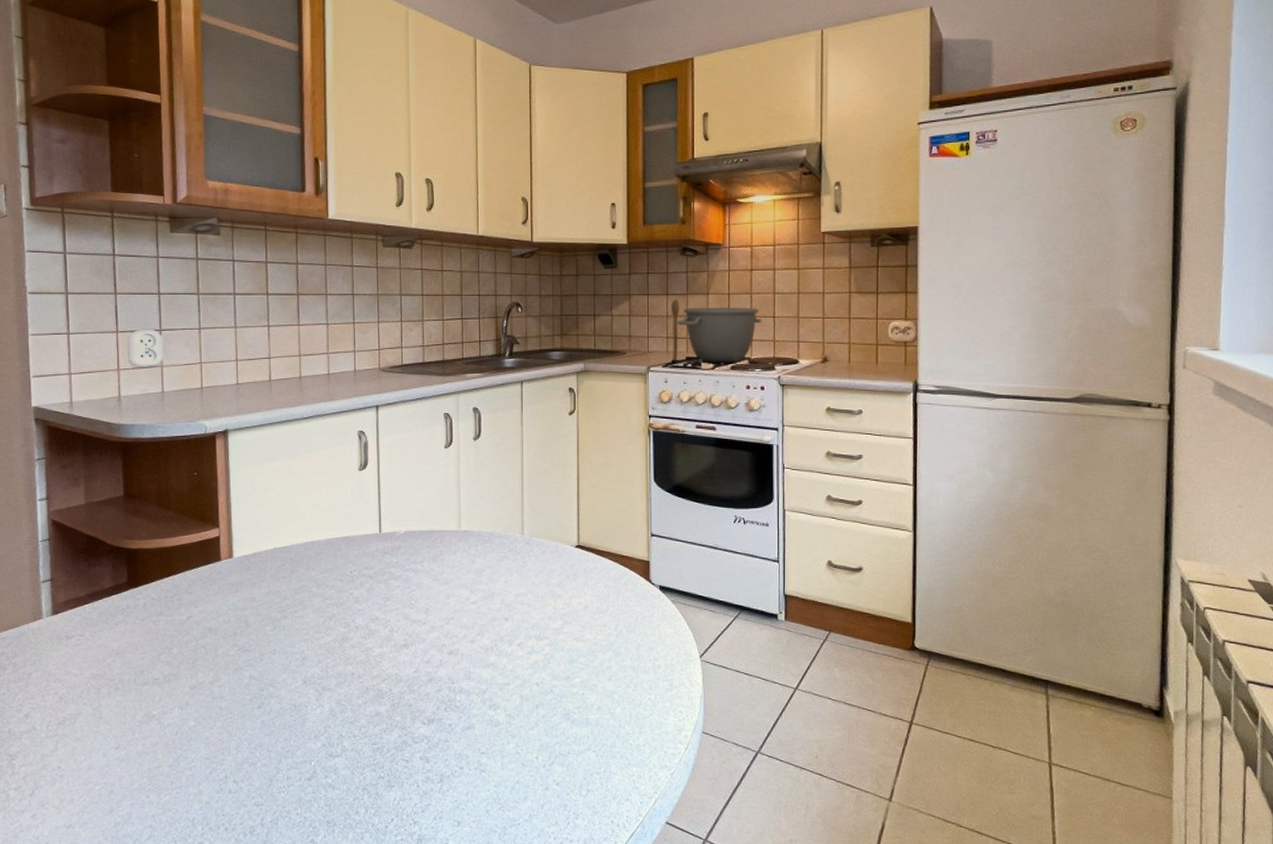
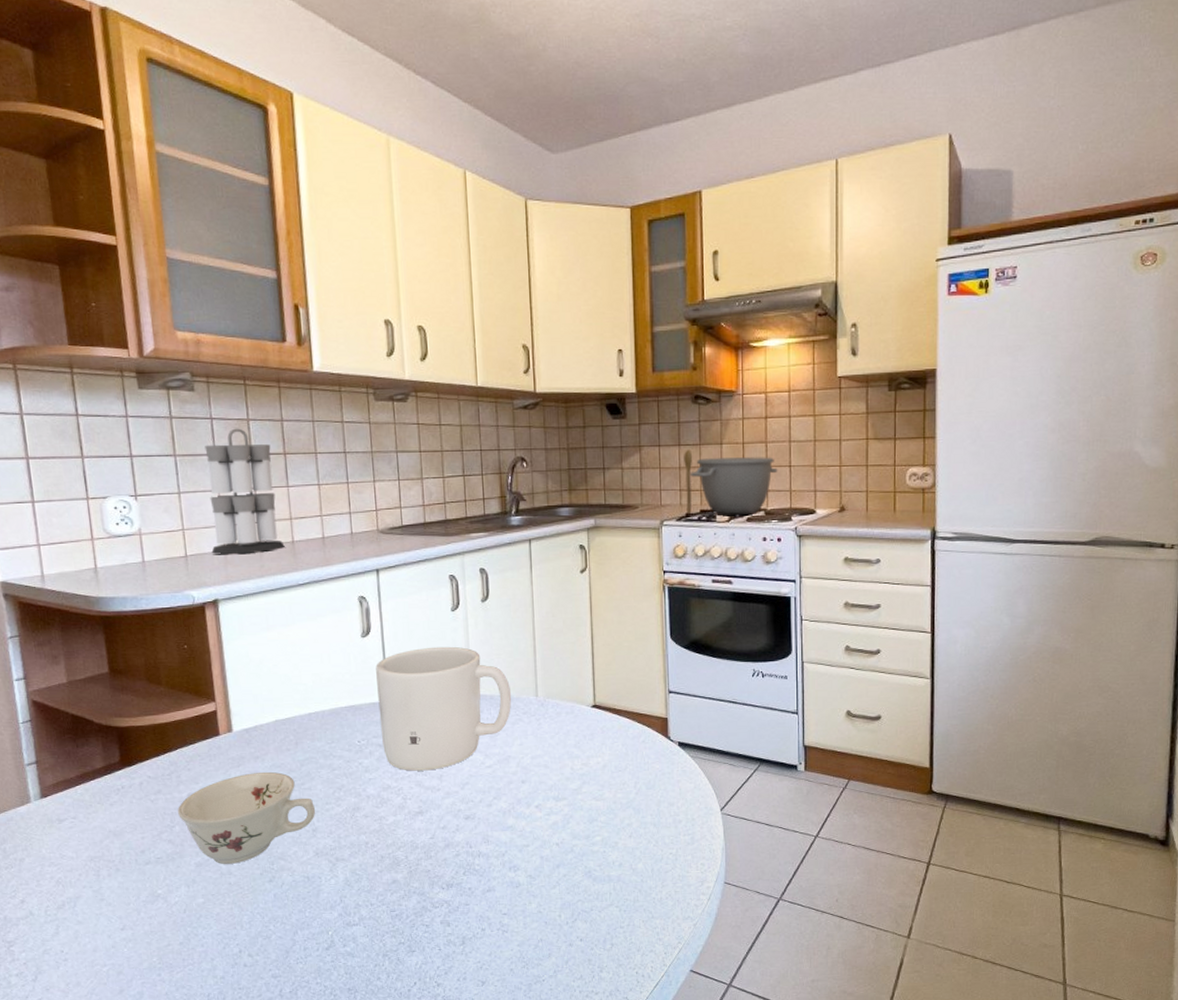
teacup: none [177,598,306,688] -> present [178,771,316,864]
spice rack: none [225,270,293,388] -> present [205,428,285,555]
mug: none [371,482,499,604] -> present [376,646,512,771]

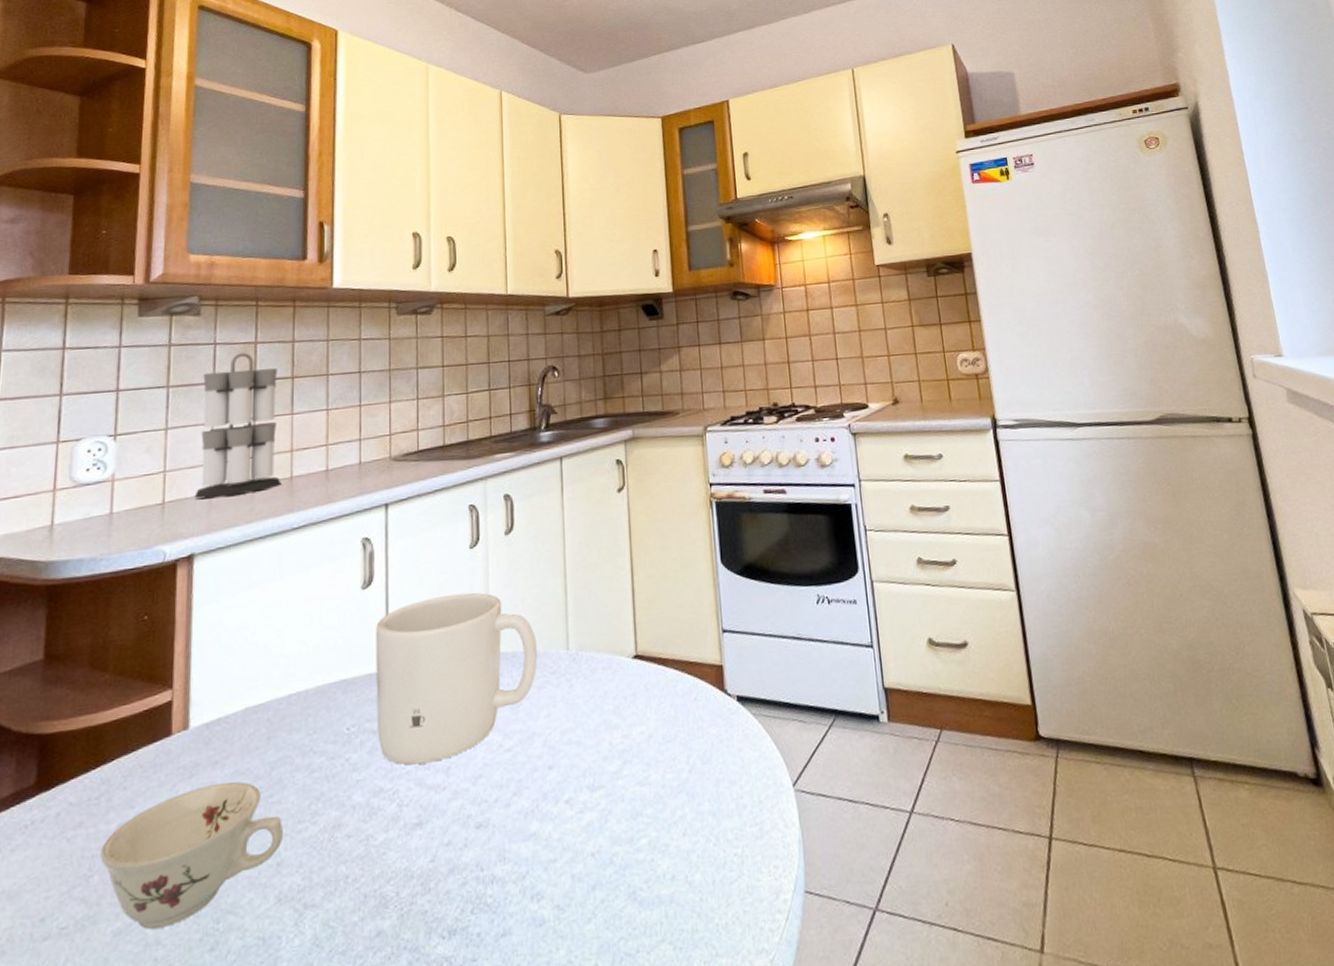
cooking pot: present [684,450,778,516] -> none [725,348,825,418]

